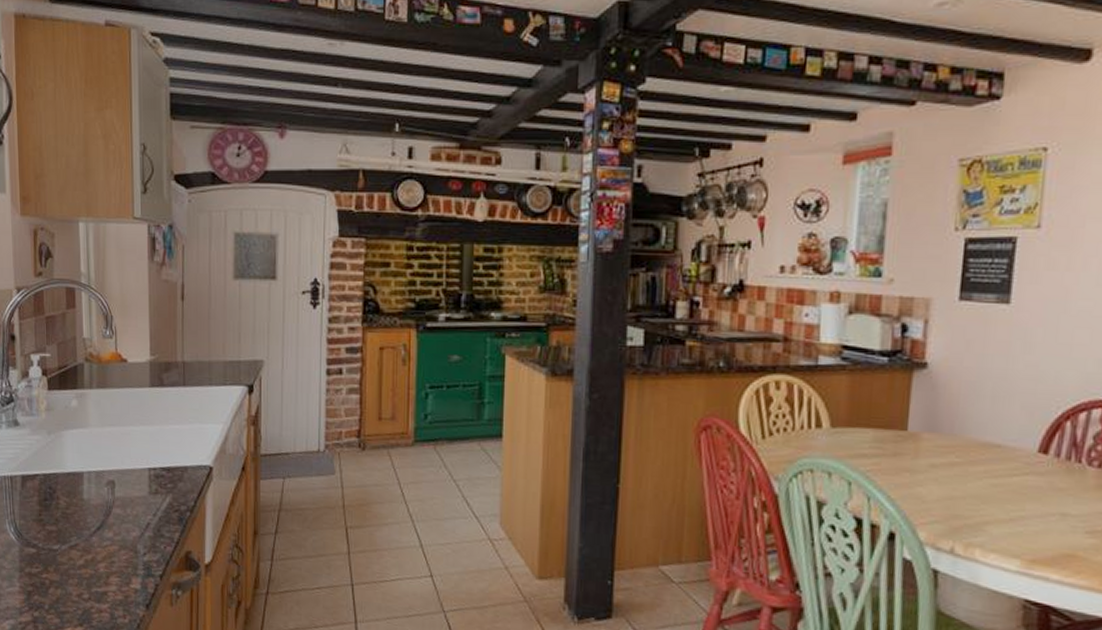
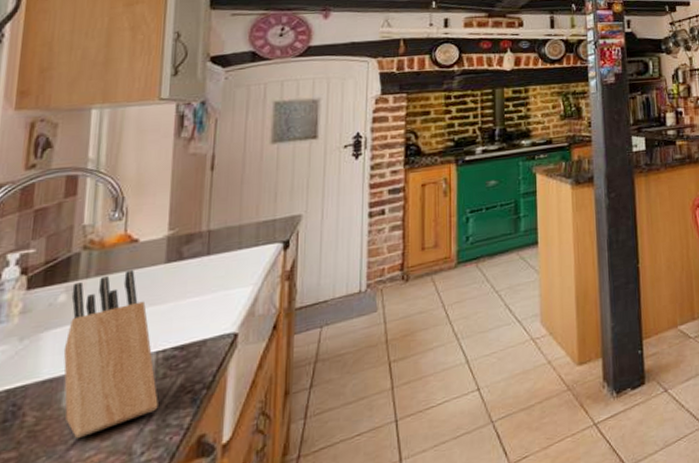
knife block: none [80,387,153,529] -> present [63,269,158,439]

